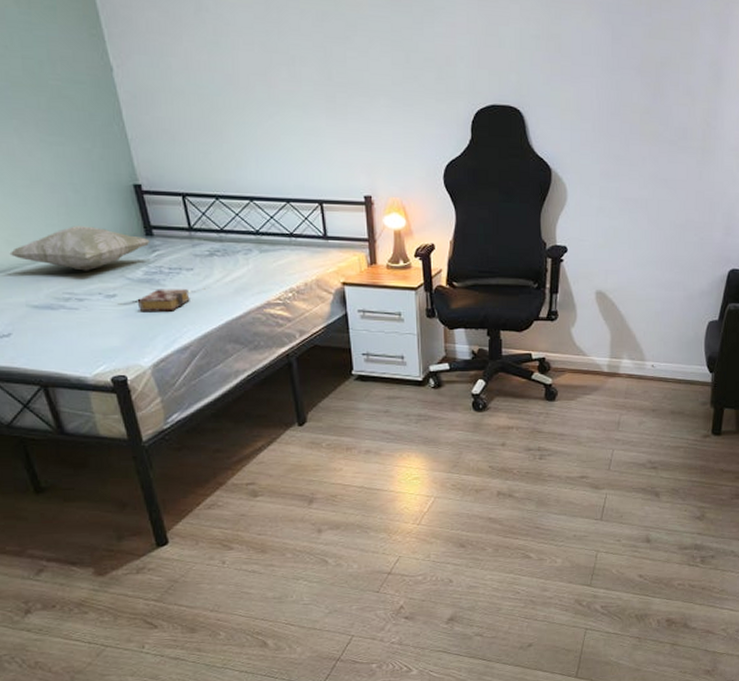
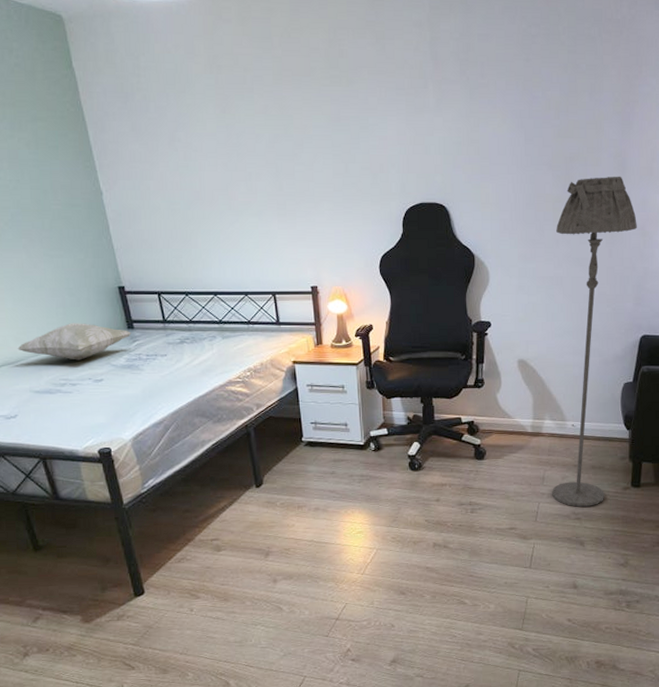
book: present [137,289,190,311] -> none [120,372,164,392]
floor lamp: none [627,87,731,455] -> present [552,176,637,507]

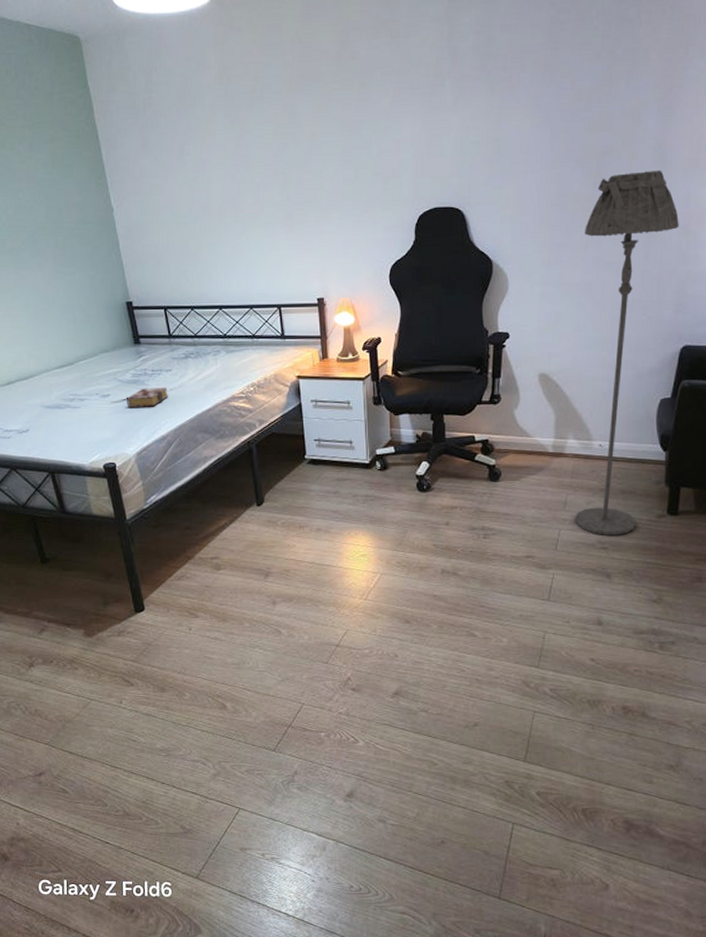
decorative pillow: present [17,323,131,360] -> none [30,339,138,376]
book: none [120,372,164,392] -> present [126,388,168,407]

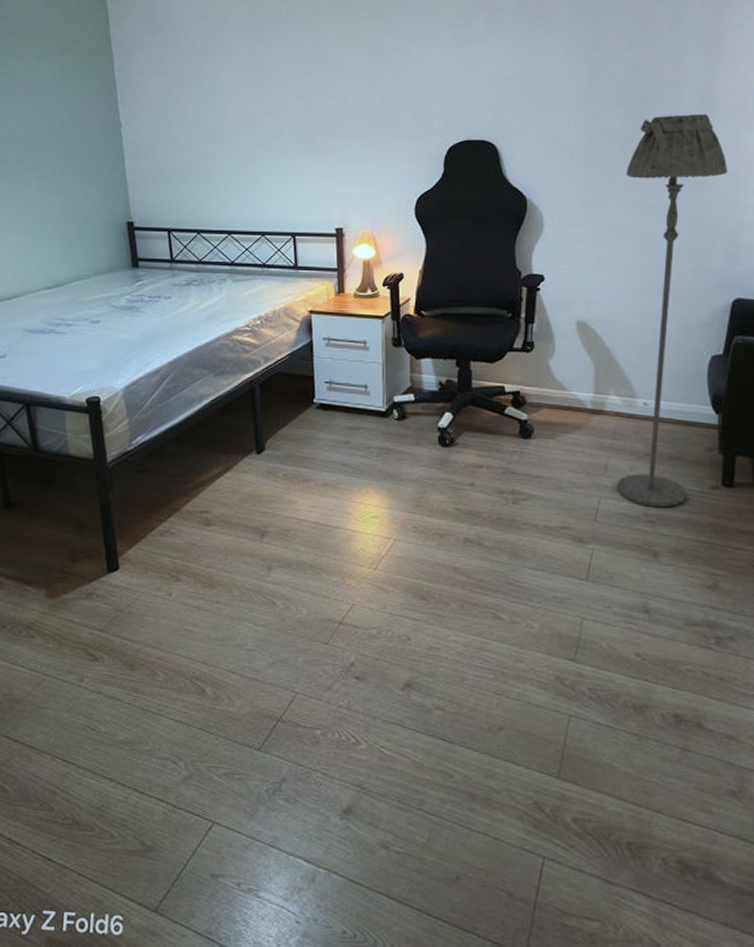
book: present [126,388,168,407] -> none [117,315,165,337]

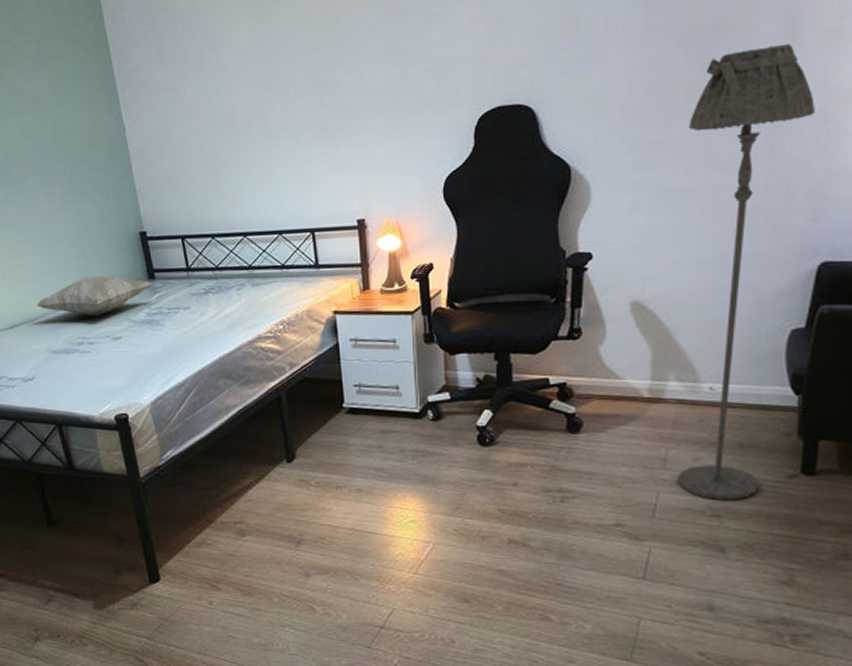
decorative pillow: none [15,259,136,299] -> present [36,274,152,317]

